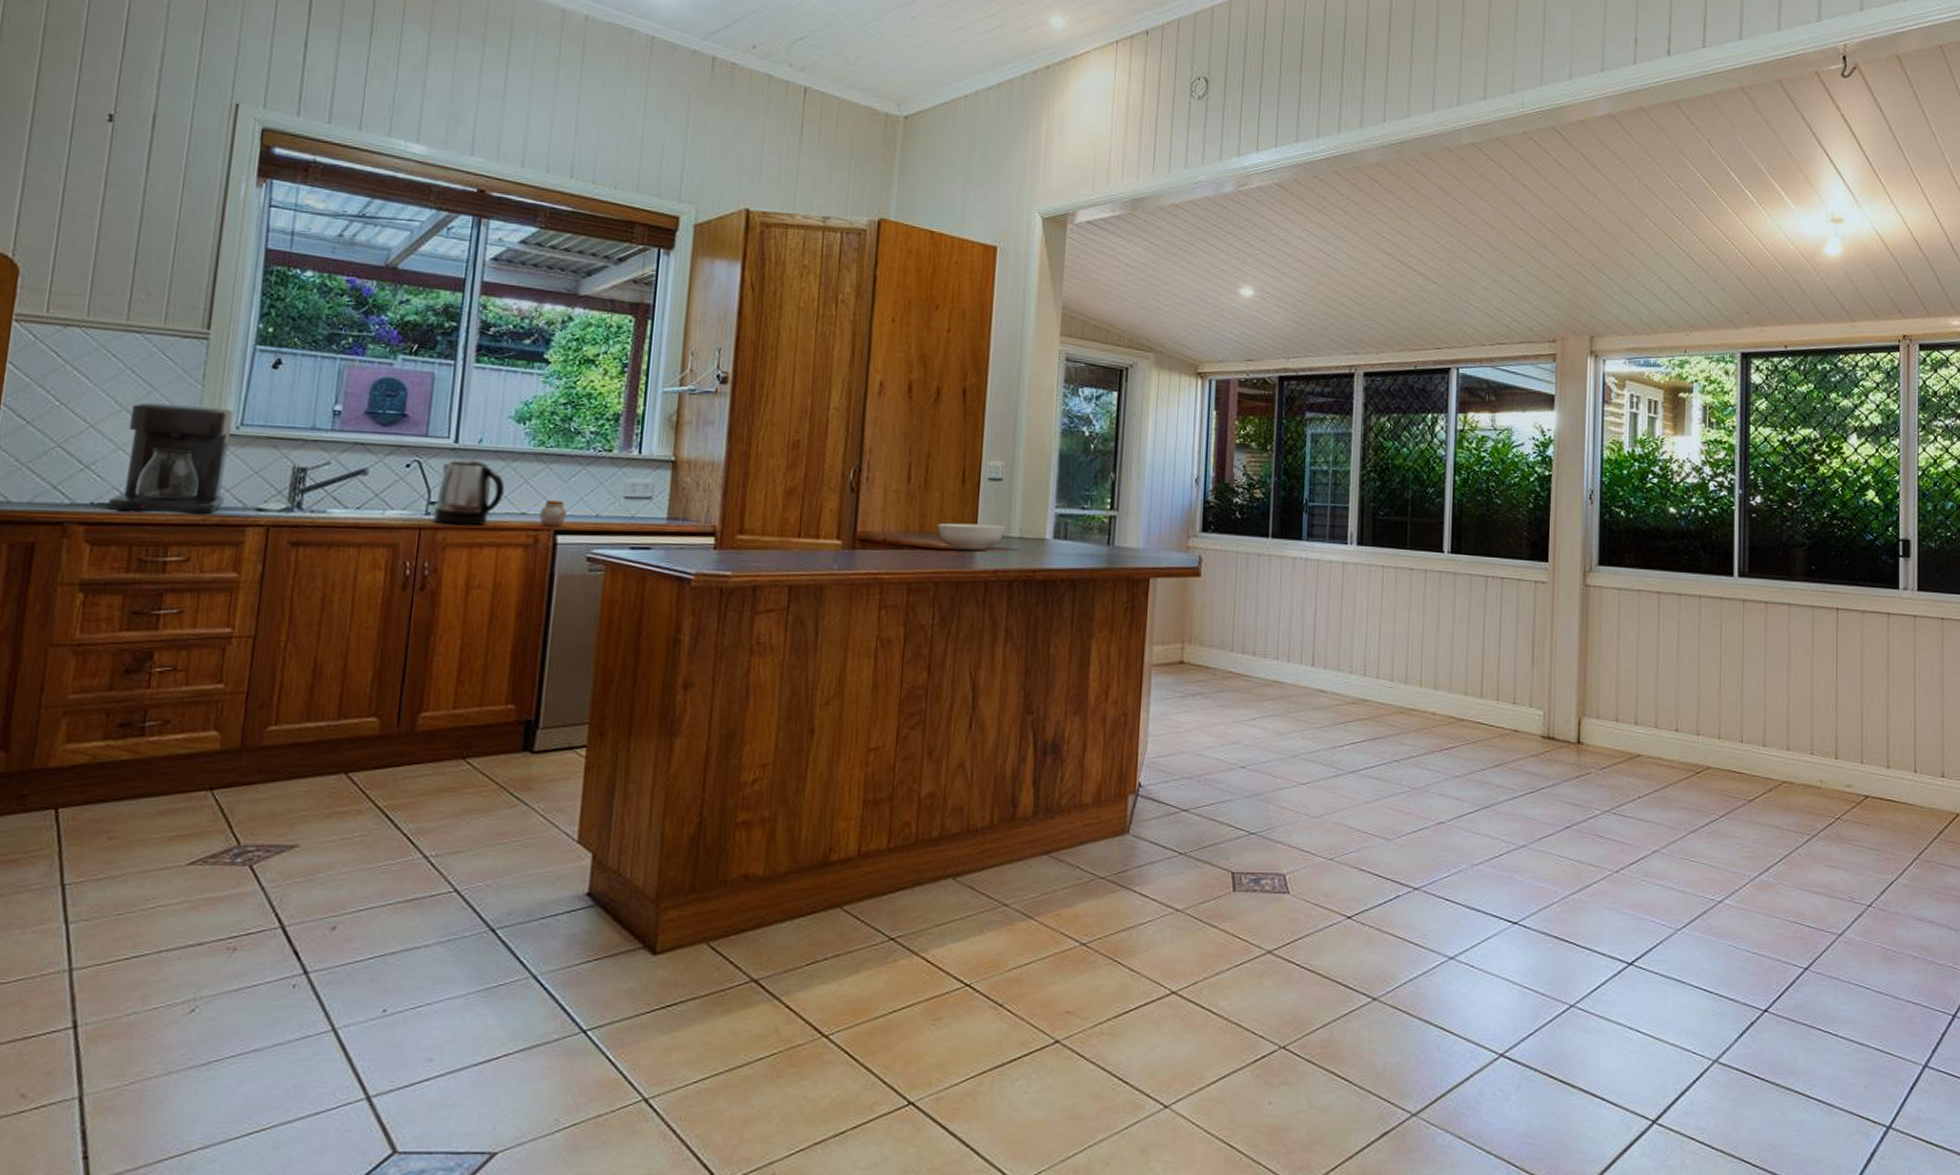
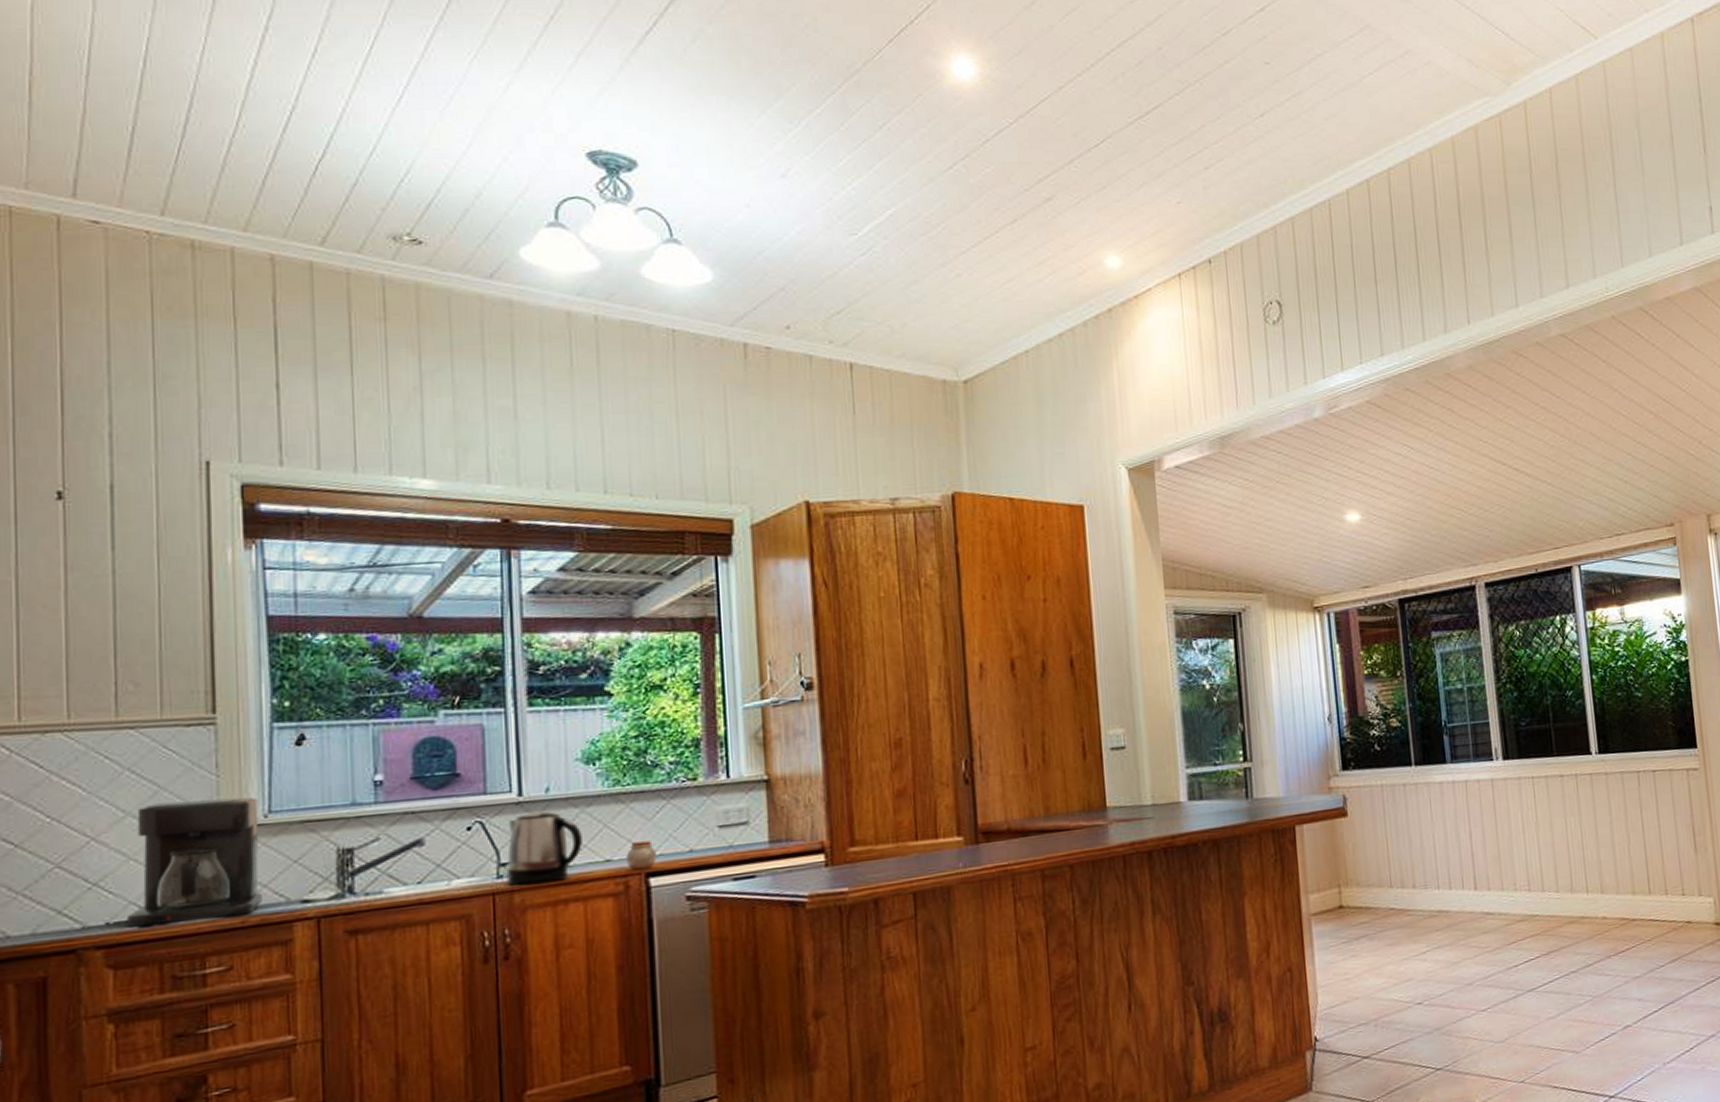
bowl: present [937,523,1005,552] -> none [1063,794,1136,829]

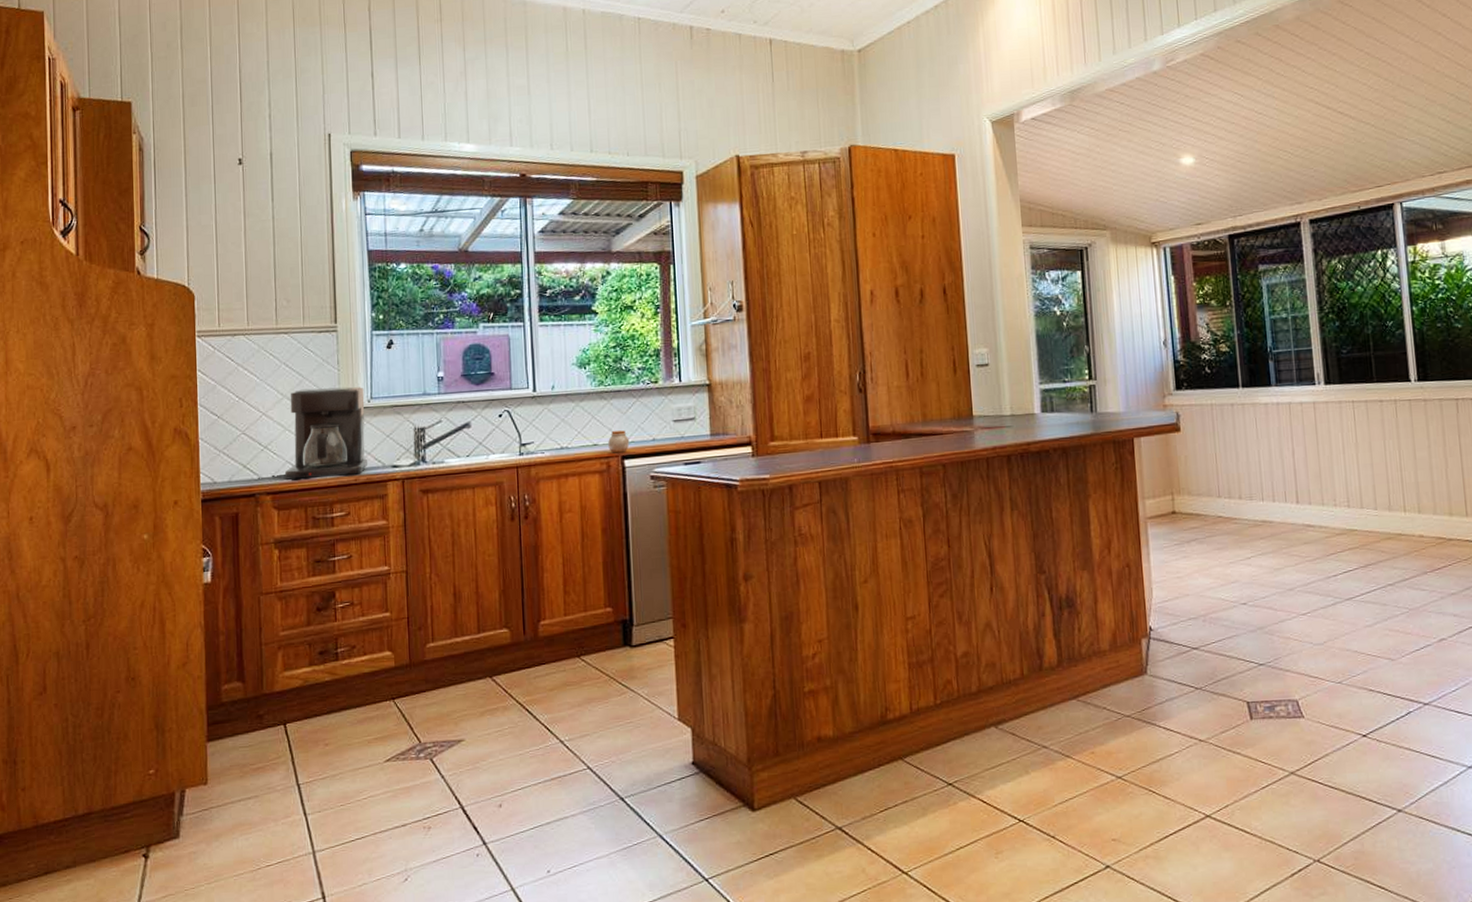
kettle: present [506,811,582,885] -> none [526,404,577,461]

